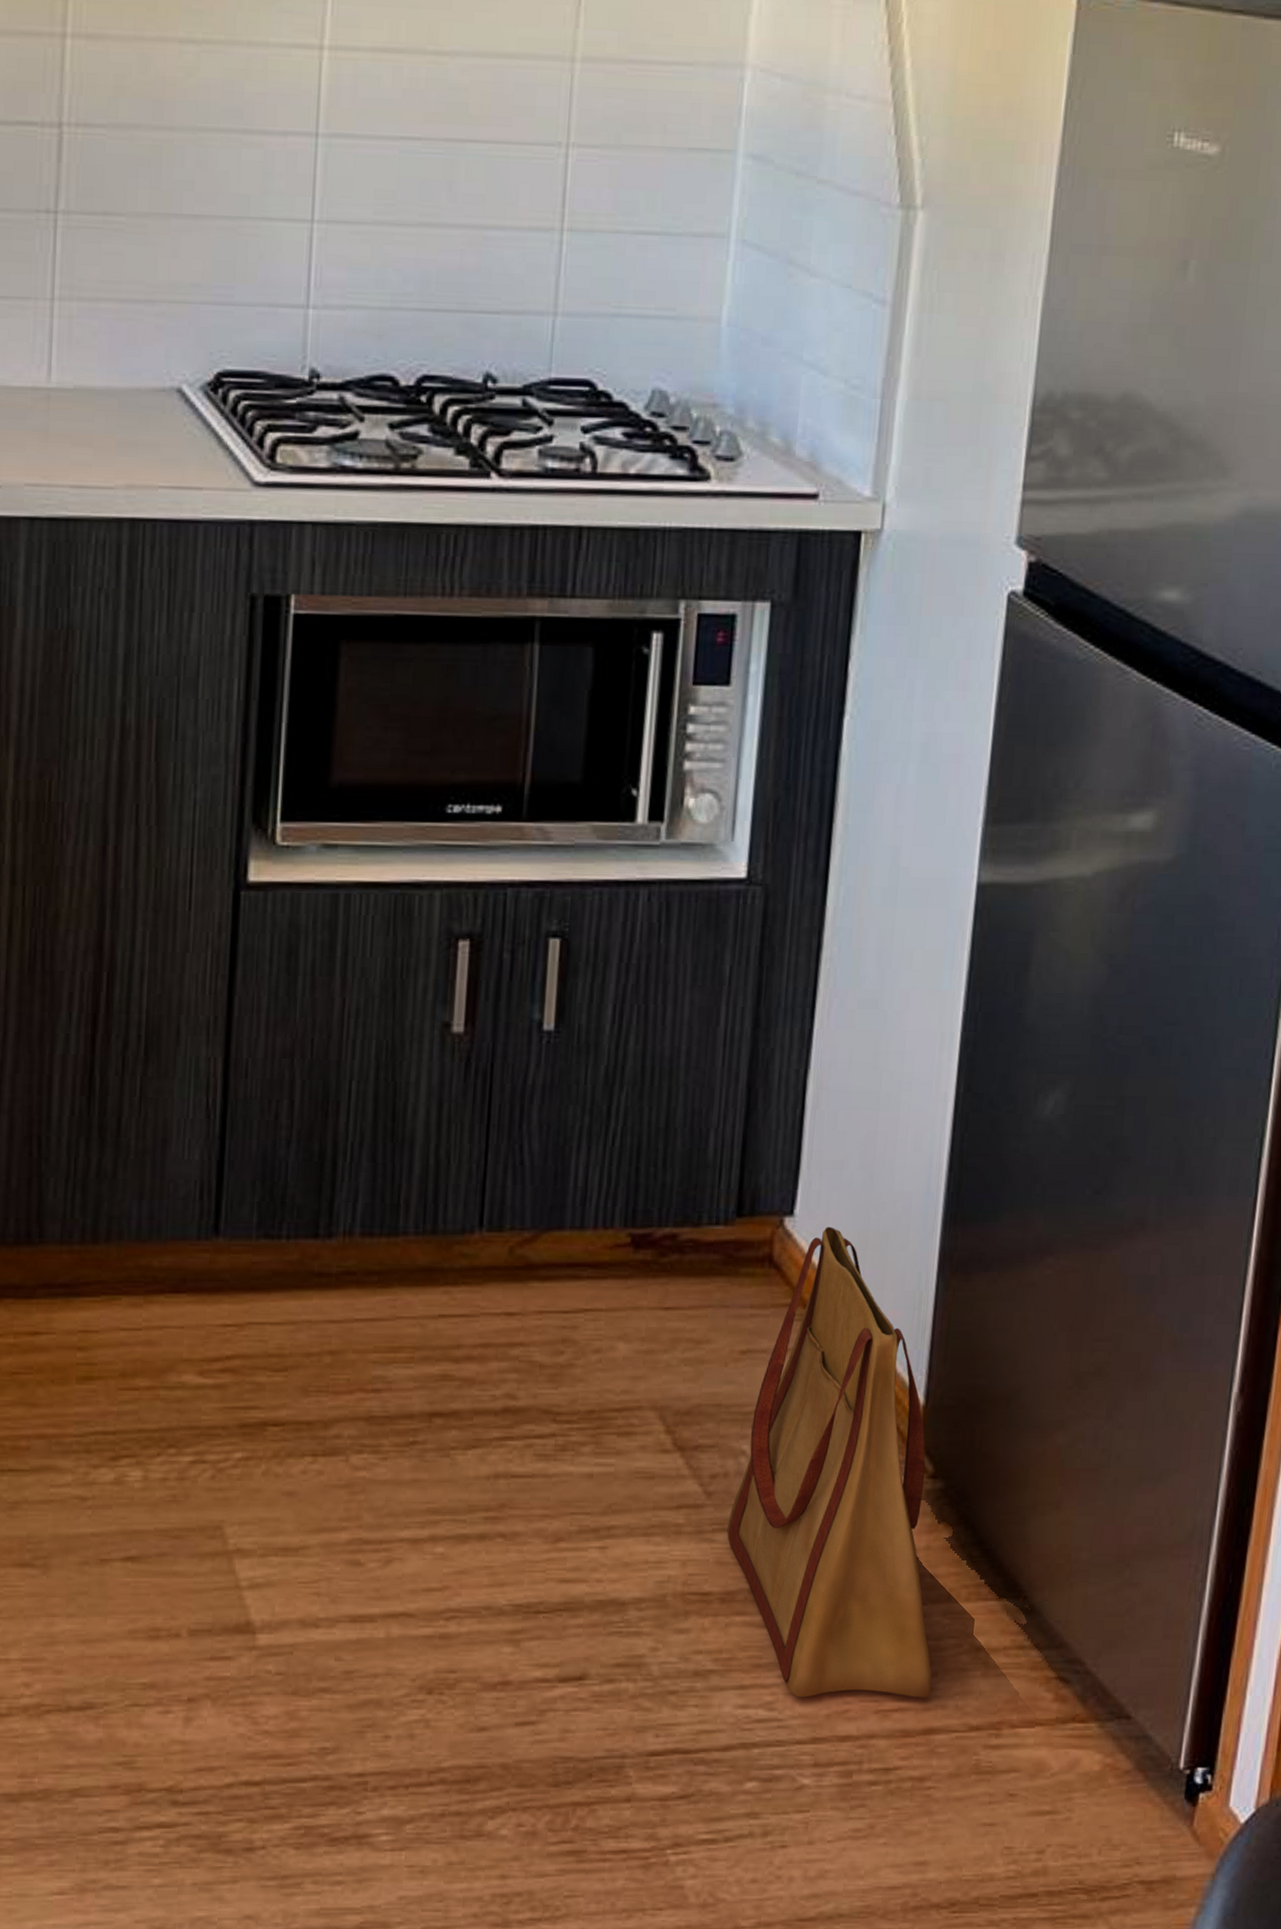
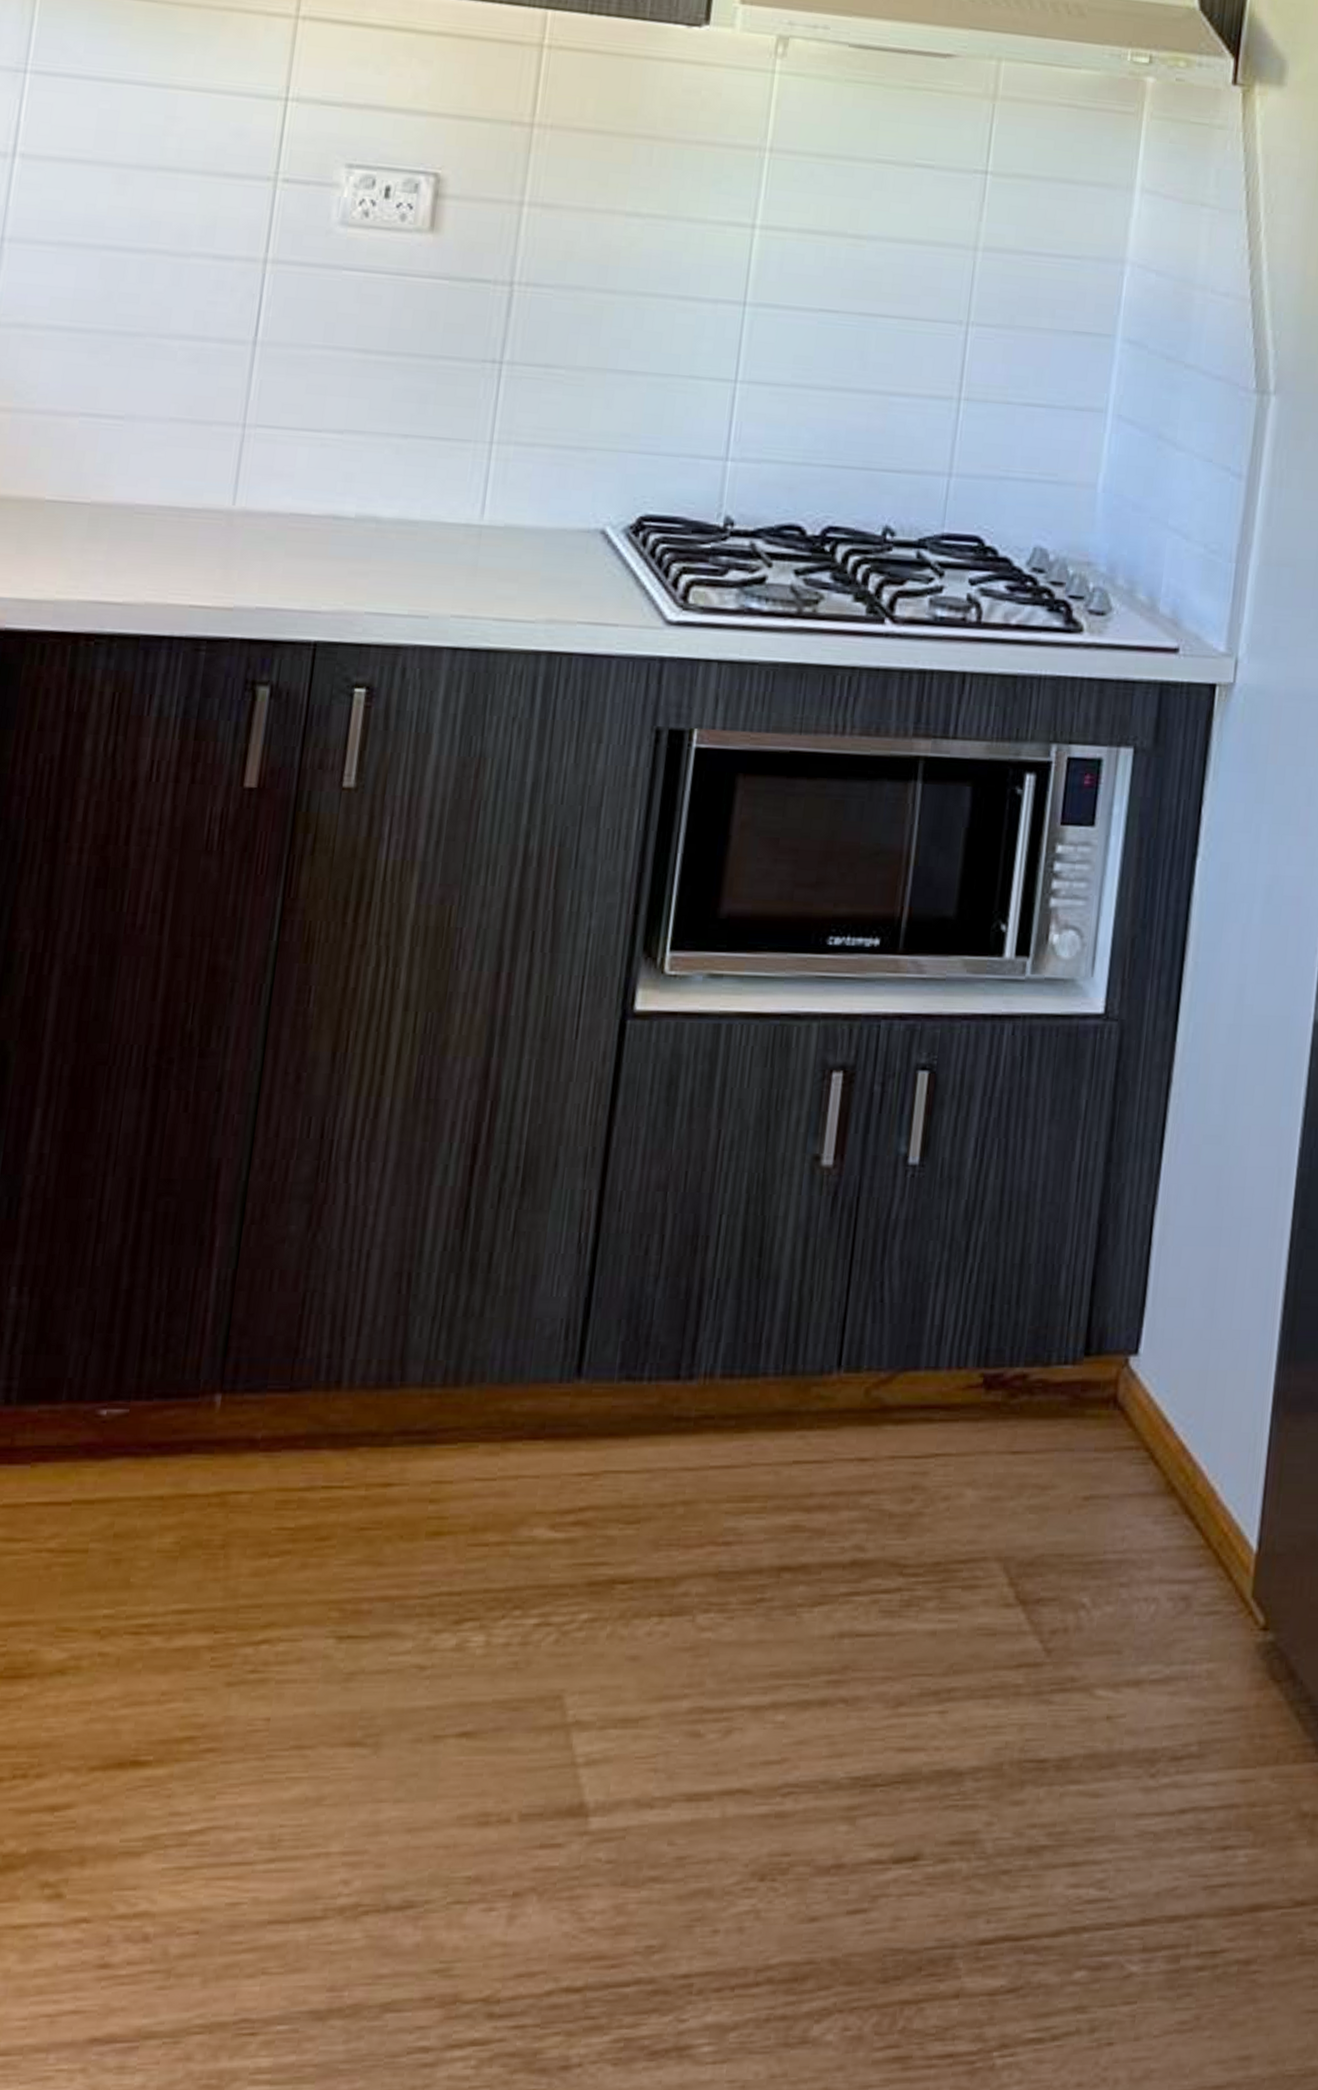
shopping bag: present [727,1226,932,1698] -> none [1064,1366,1260,1874]

